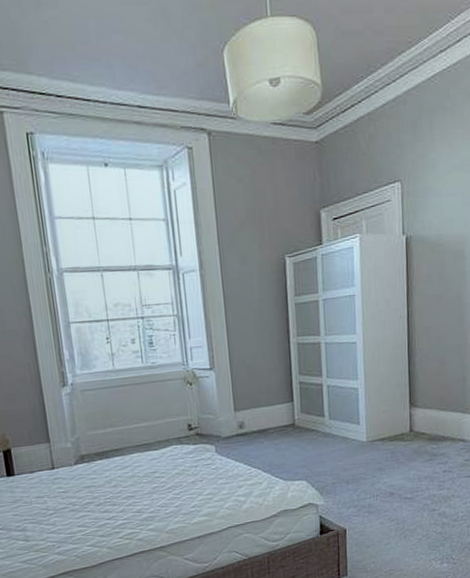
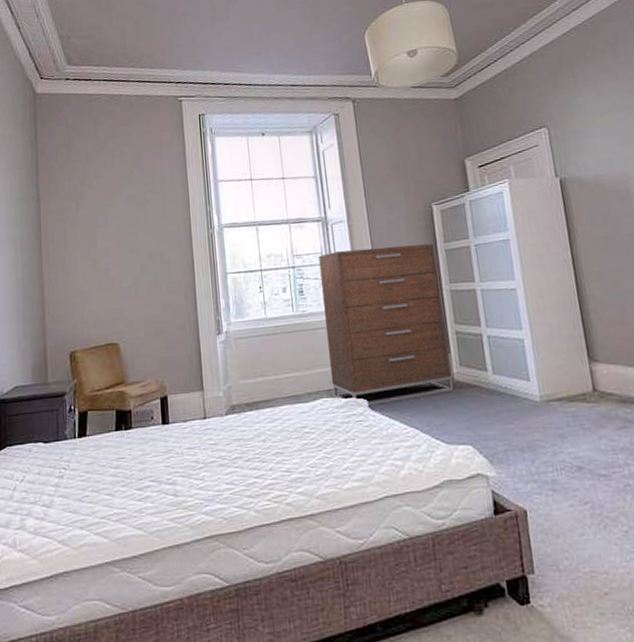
dresser: none [169,296,294,452] -> present [318,243,454,407]

